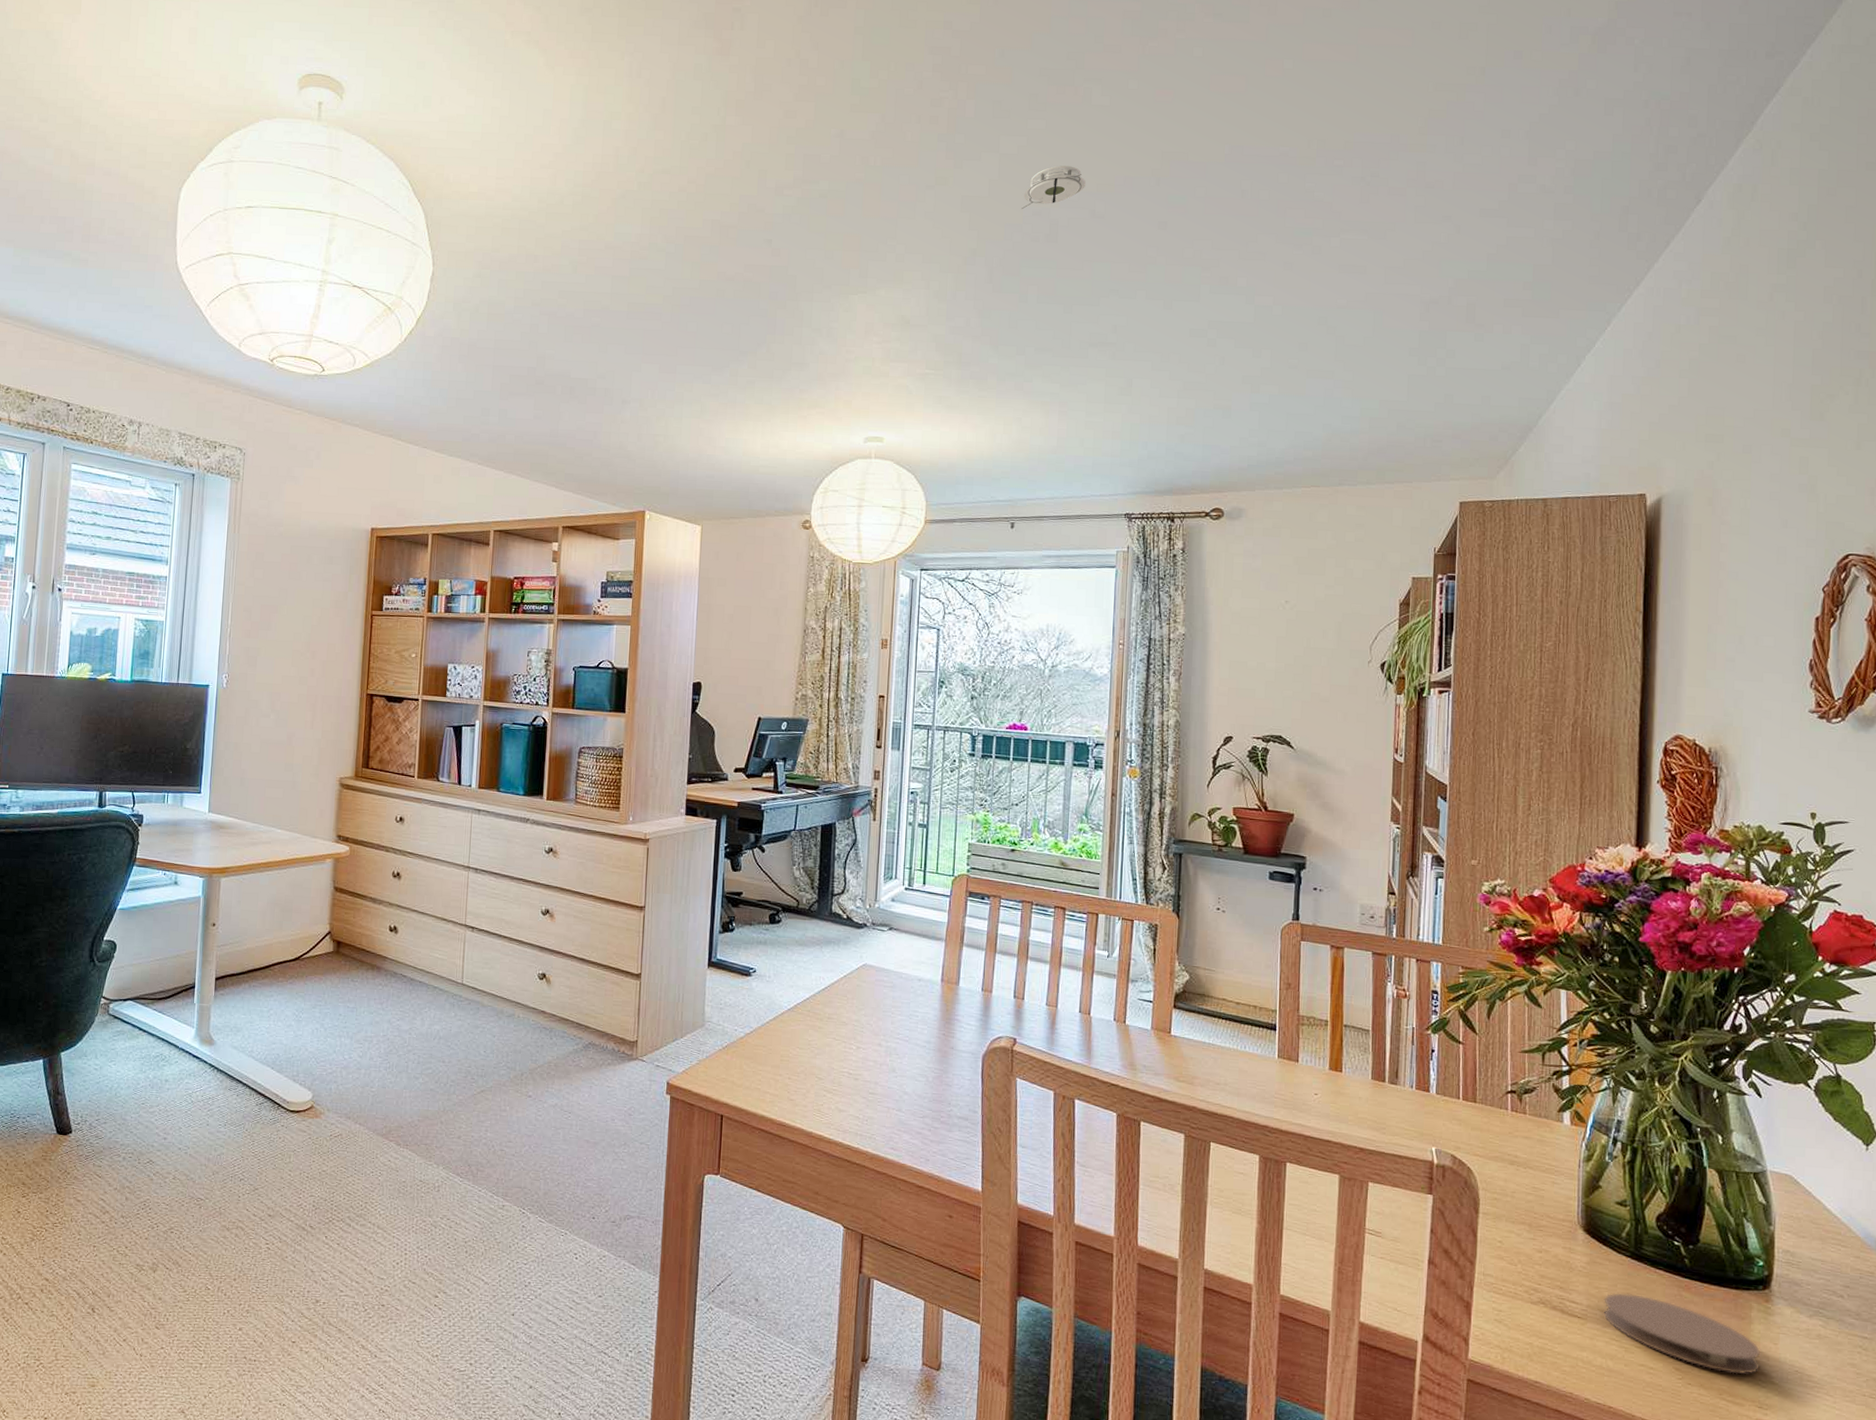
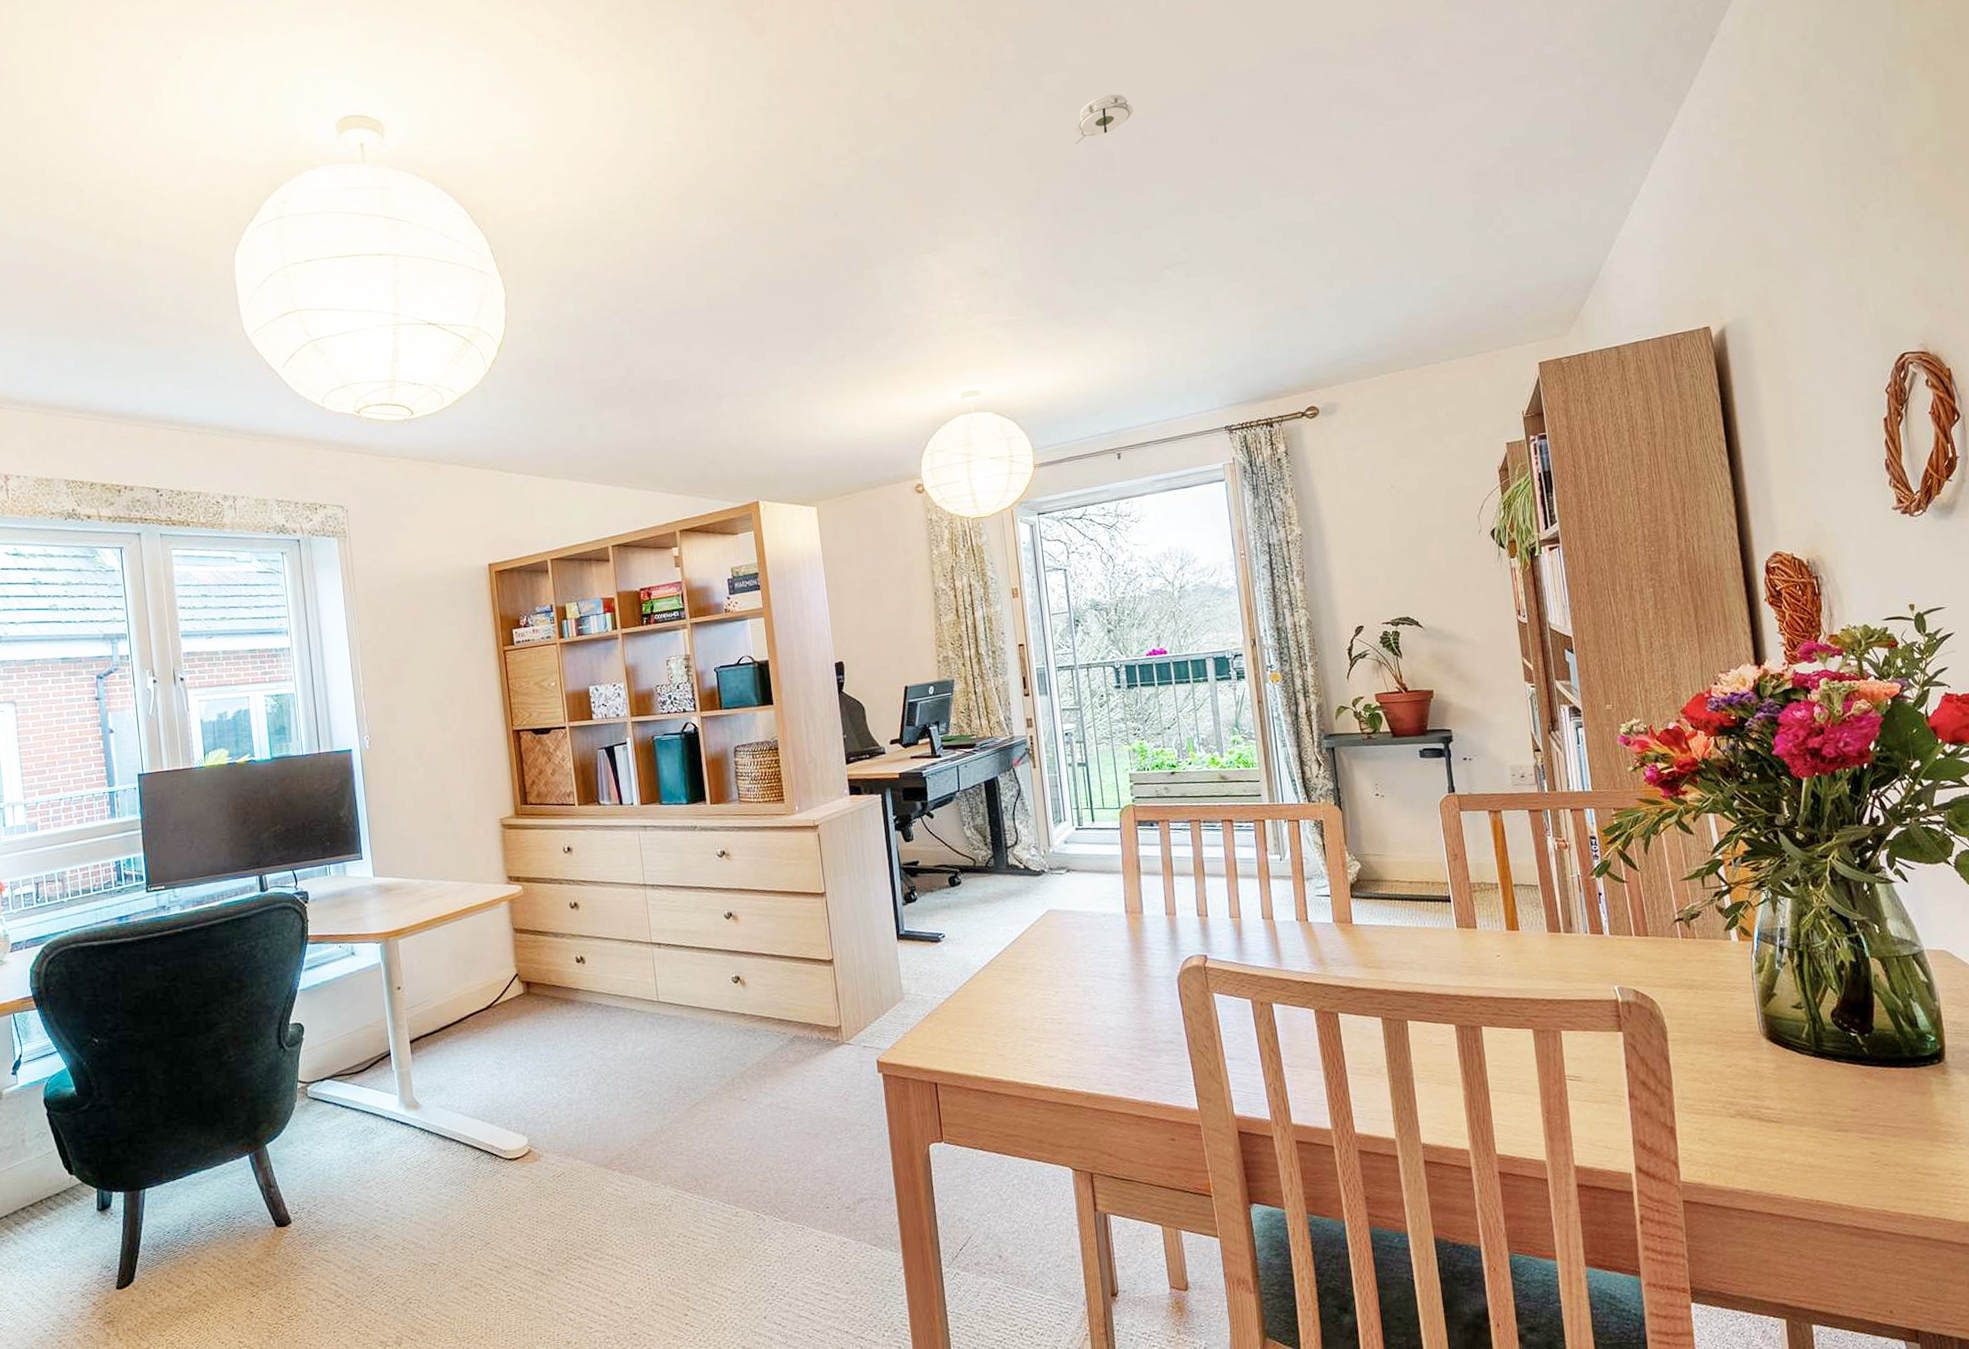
coaster: present [1603,1293,1761,1374] -> none [1795,1089,1948,1148]

